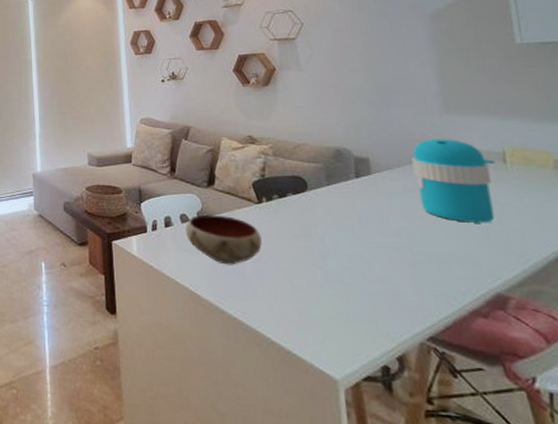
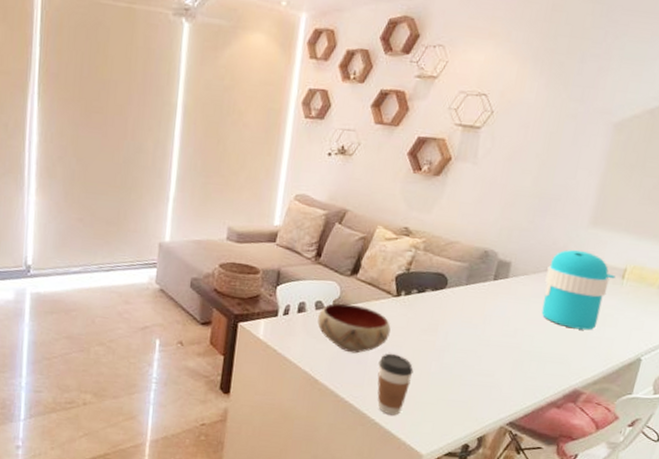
coffee cup: none [258,263,299,333] -> present [377,353,414,416]

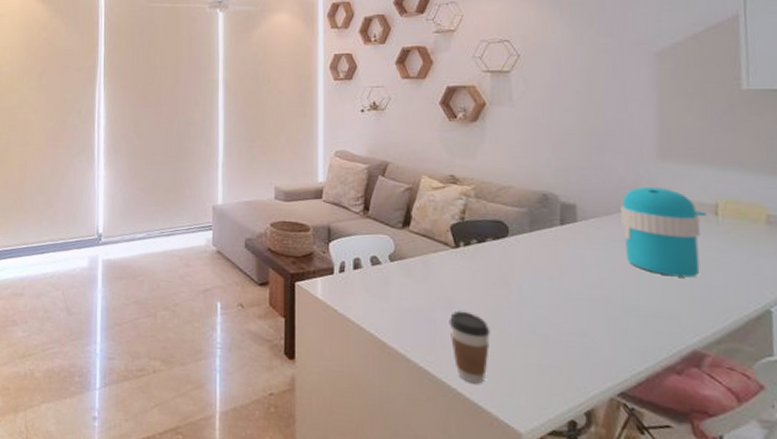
bowl: present [317,303,391,354] -> none [376,257,456,312]

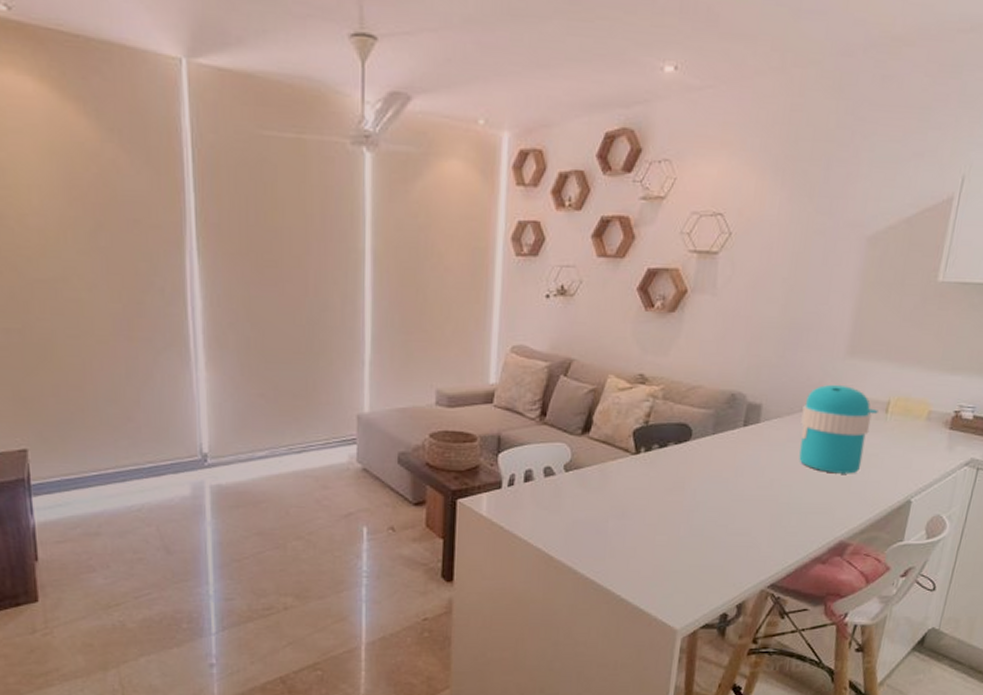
coffee cup: present [449,311,490,384] -> none [620,519,660,589]

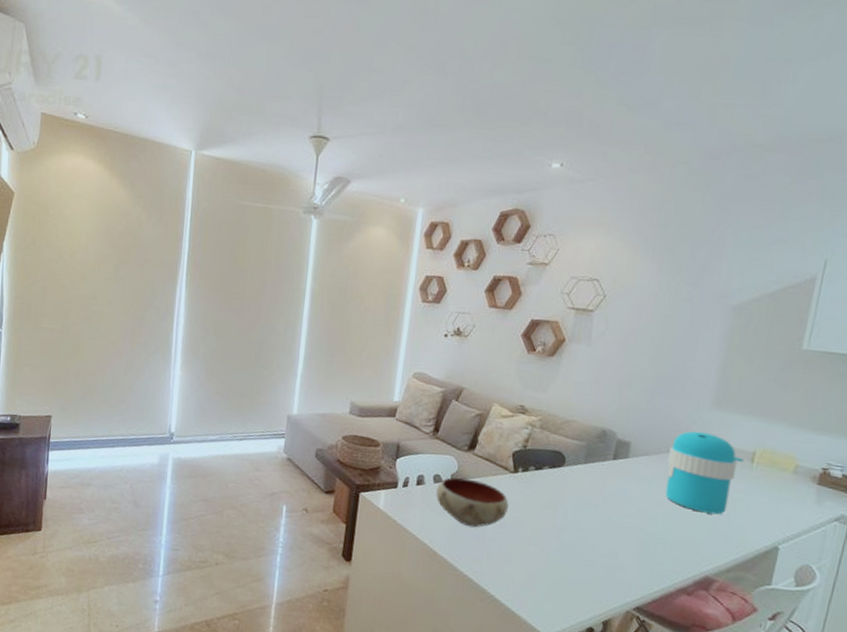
bowl: none [548,467,632,523] -> present [436,477,509,528]

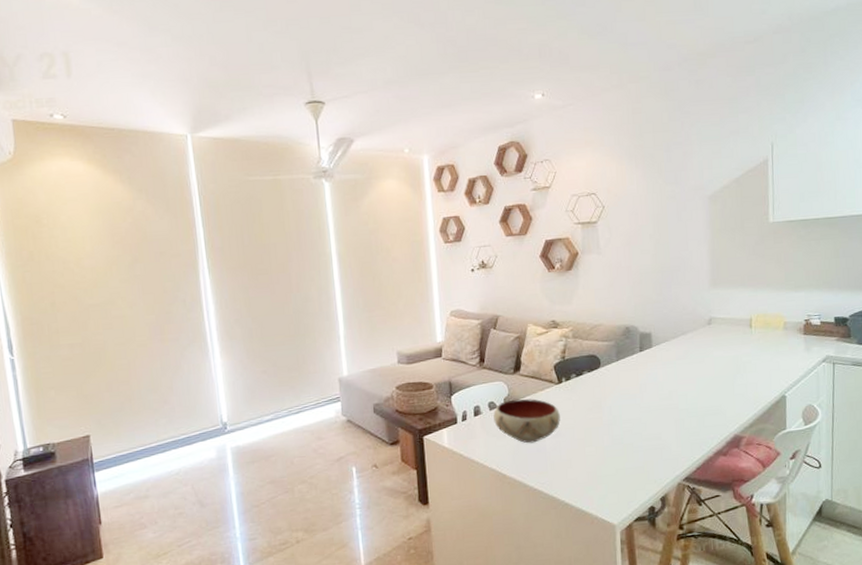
coffee maker: present [665,431,744,515] -> none [684,310,744,381]

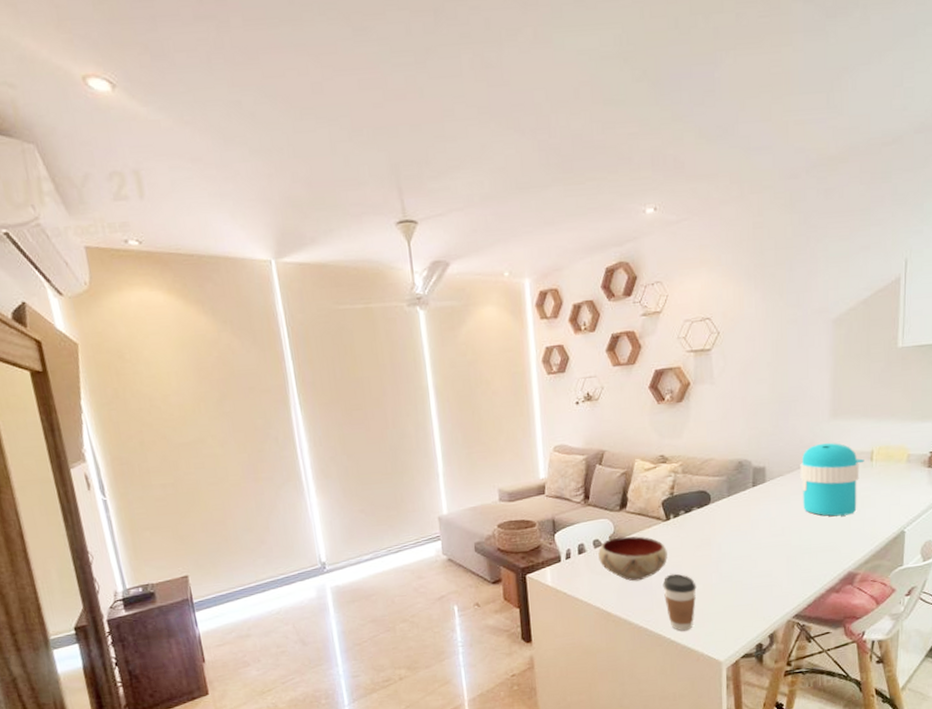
coffee cup: none [556,436,589,494] -> present [662,574,697,631]
coffee maker: none [684,310,744,381] -> present [800,442,864,517]

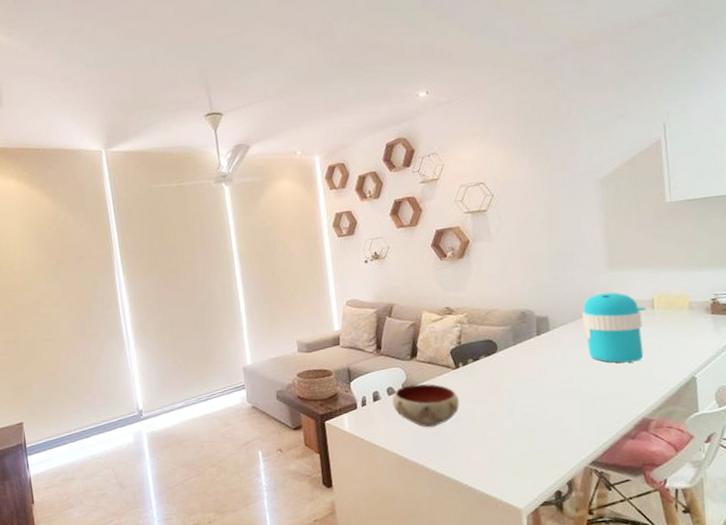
coffee cup: present [662,574,697,631] -> none [456,420,490,478]

